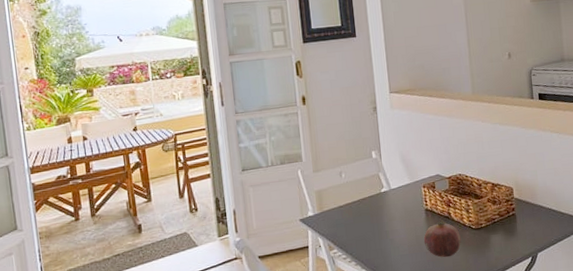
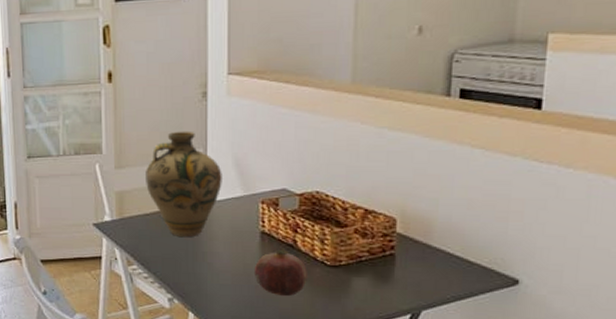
jug: none [337,137,394,222] -> present [146,131,222,238]

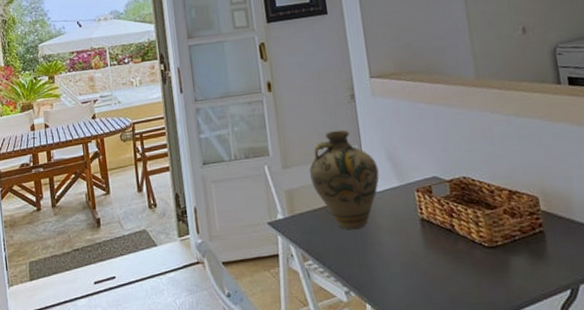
fruit: present [254,248,307,297] -> none [419,233,470,281]

